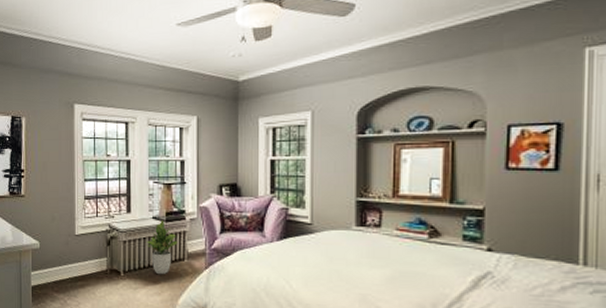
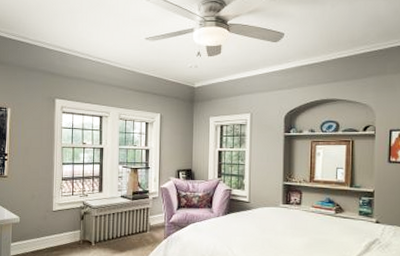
potted plant: present [146,220,178,275] -> none [115,199,142,245]

